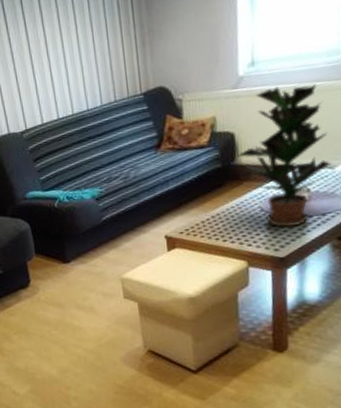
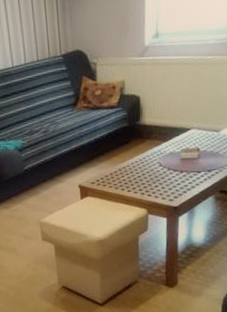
potted plant: present [237,85,332,227] -> none [141,58,218,181]

